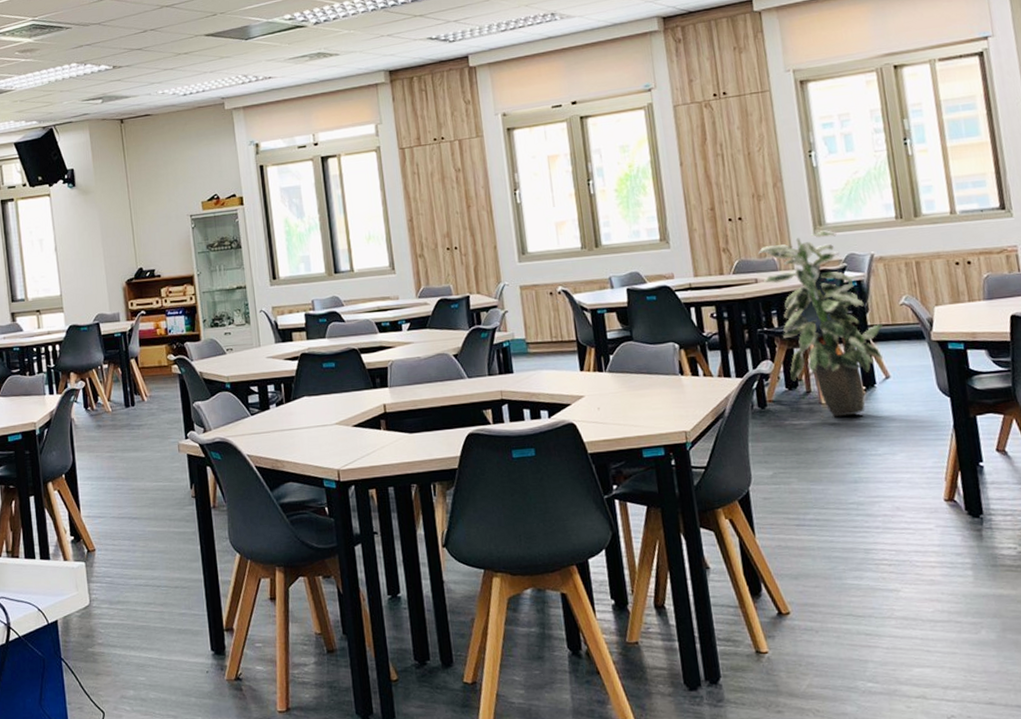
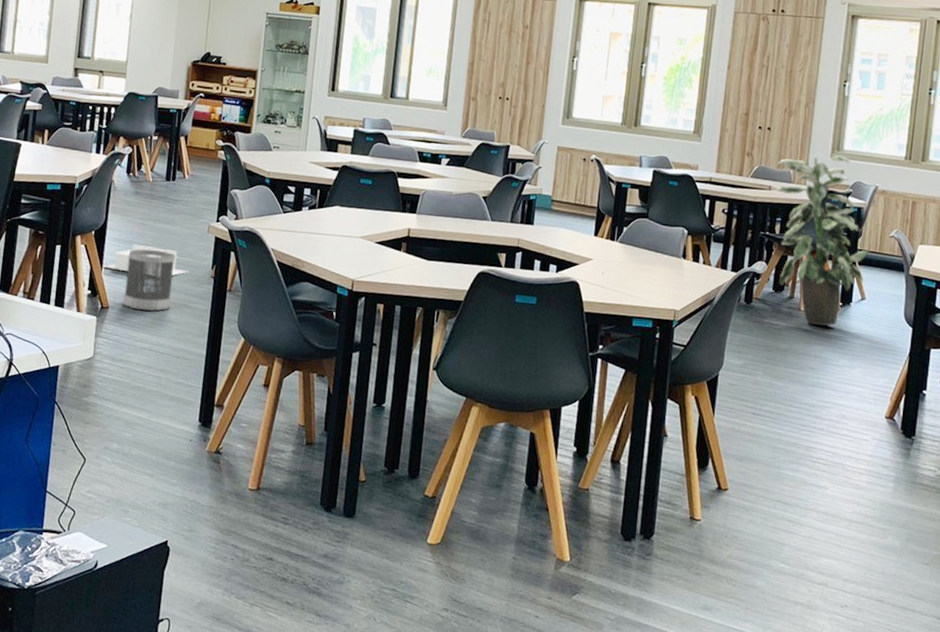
storage box: none [82,477,168,510] -> present [104,243,189,276]
wastebasket: none [103,480,158,546] -> present [122,249,176,311]

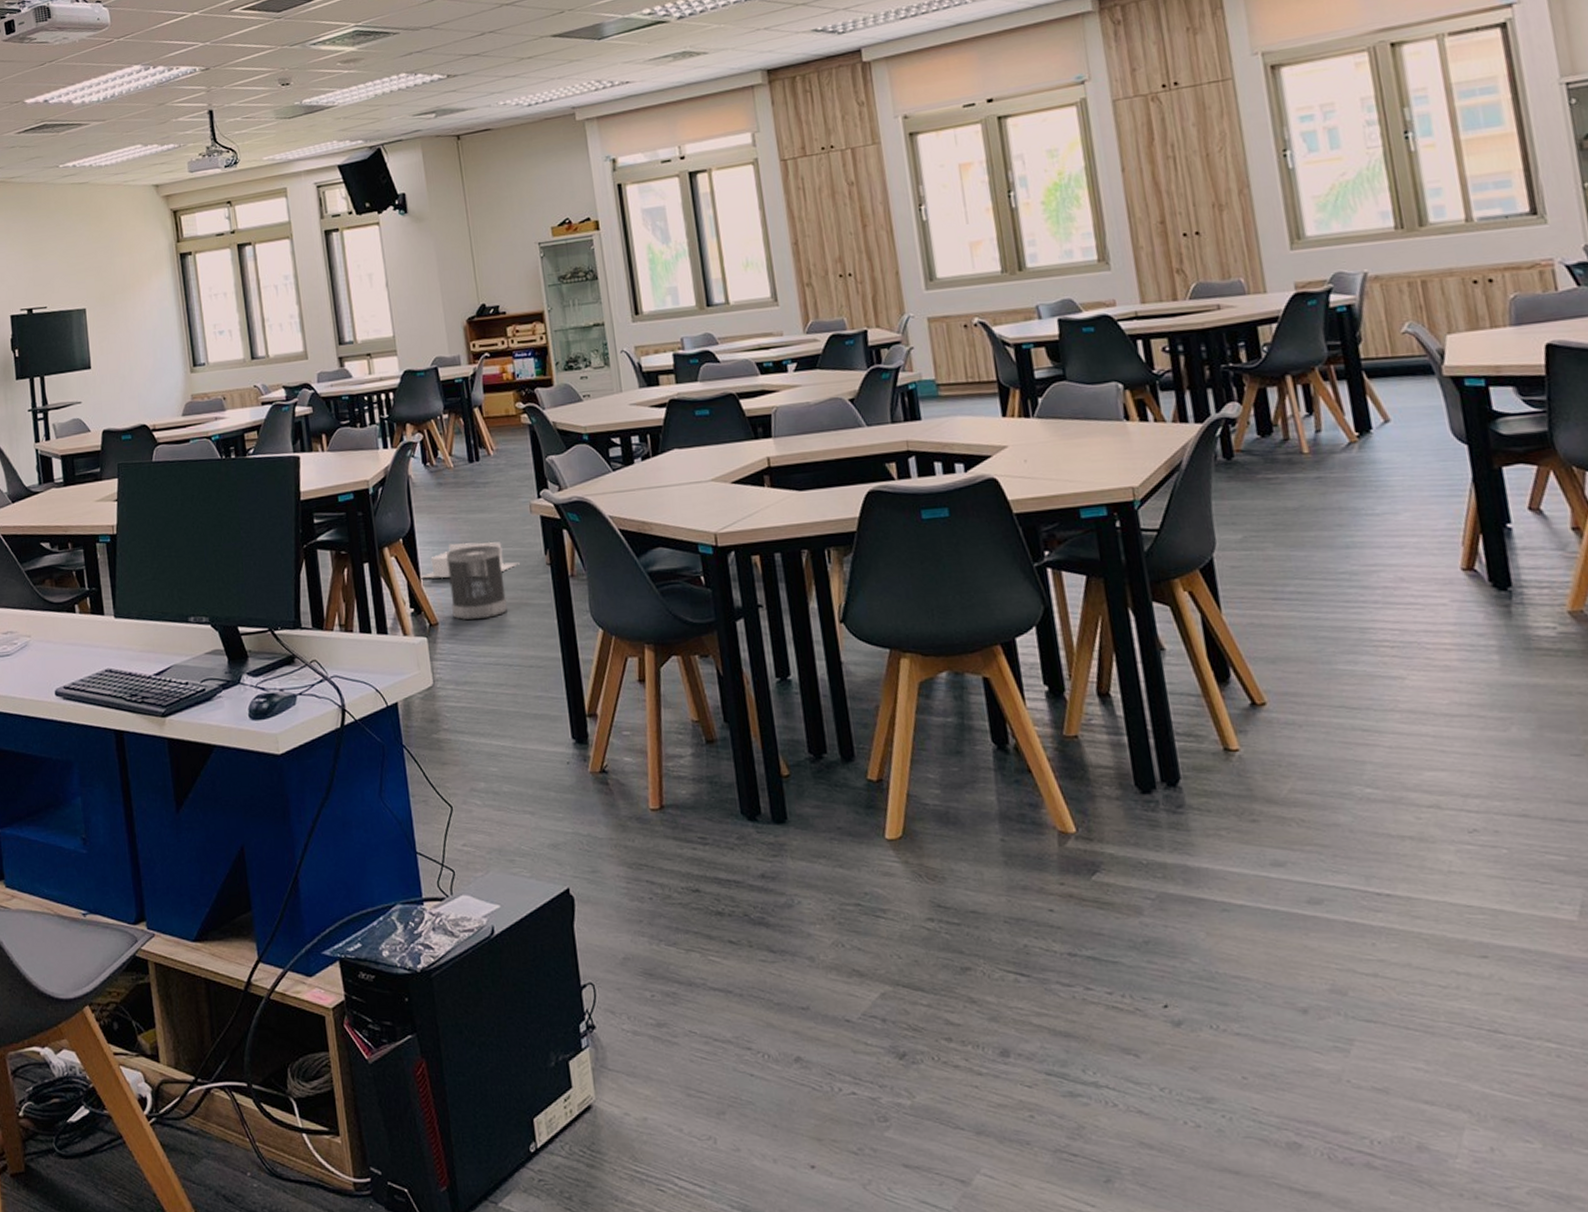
indoor plant: present [776,155,870,326] -> none [1220,244,1381,470]

